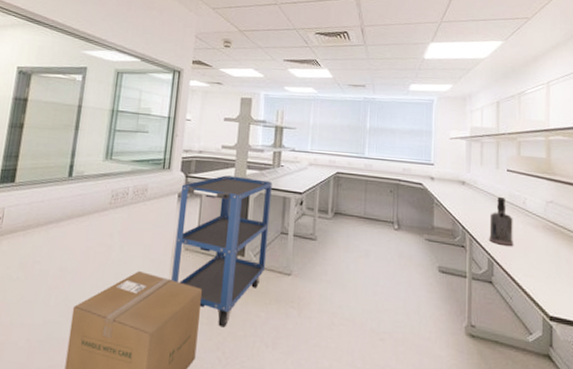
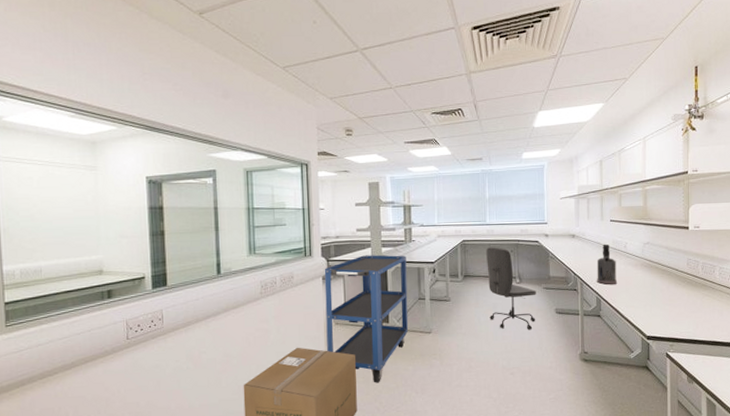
office chair: none [360,183,417,289] -> present [485,246,536,331]

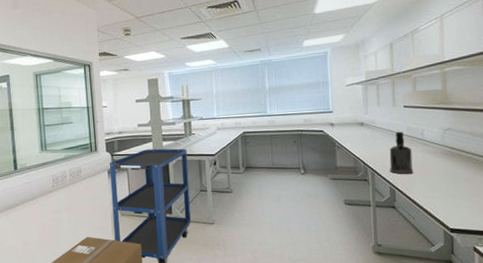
office chair: present [485,246,536,331] -> none [267,137,323,222]

